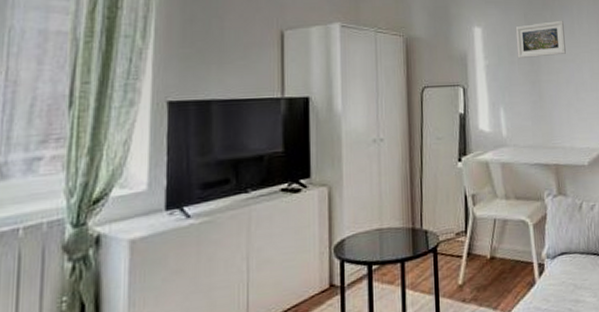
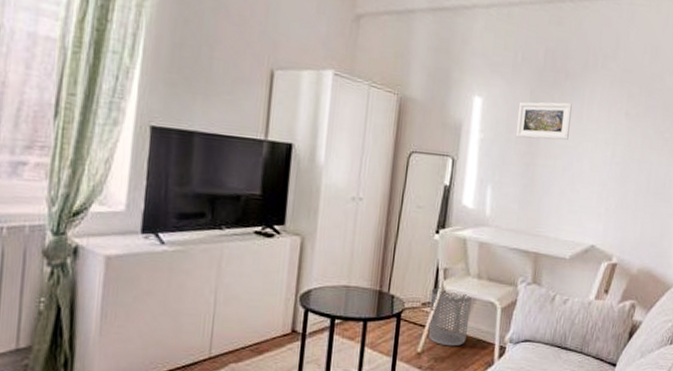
waste bin: none [463,214,505,274] -> present [428,287,472,347]

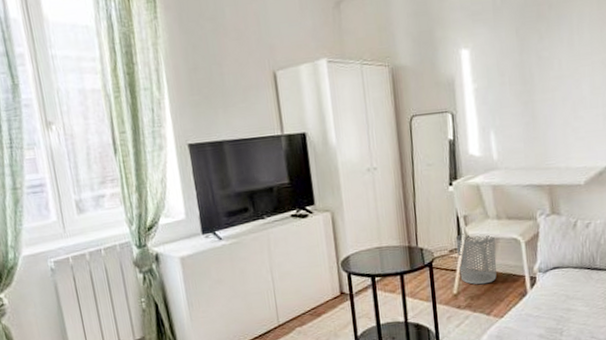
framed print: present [515,102,572,140] -> none [506,32,563,80]

